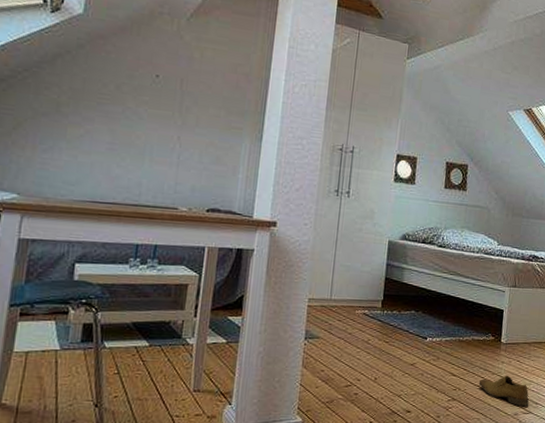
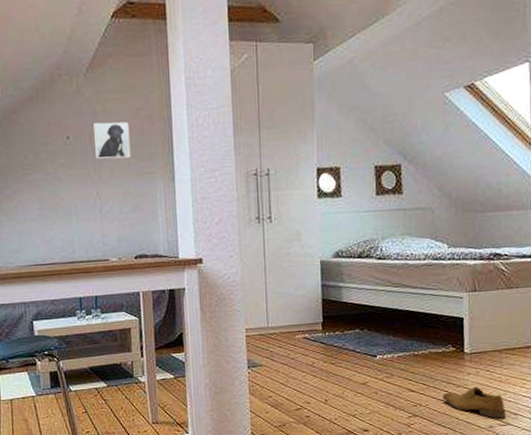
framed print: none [183,67,225,110] -> present [93,122,131,160]

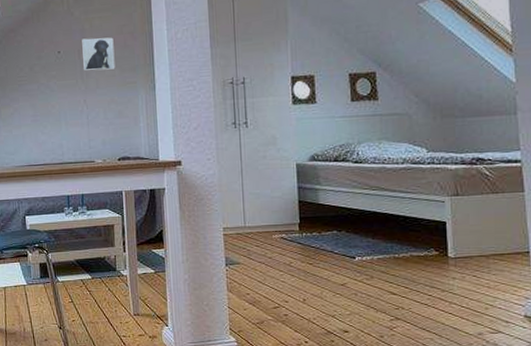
shoe: present [442,386,505,419] -> none [426,292,496,326]

